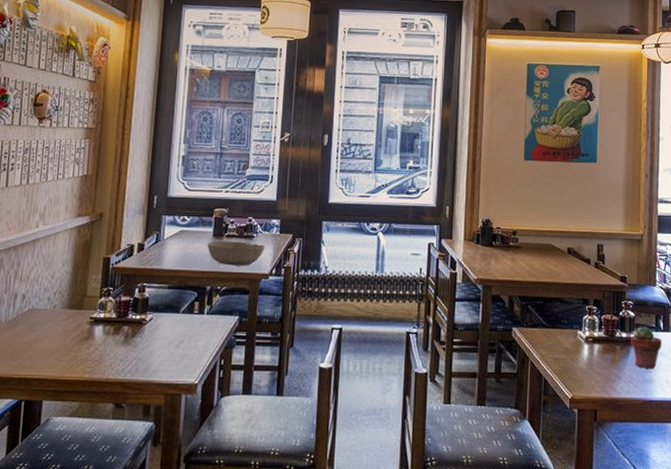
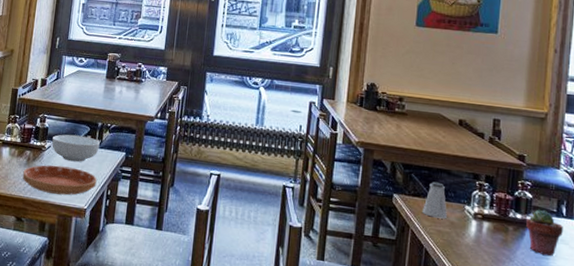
saucer: none [120,339,208,372] -> present [22,165,97,195]
cereal bowl: none [154,302,209,333] -> present [52,134,100,163]
bowl: present [207,241,265,266] -> none [100,82,152,108]
saltshaker: none [540,311,562,346] -> present [422,181,447,219]

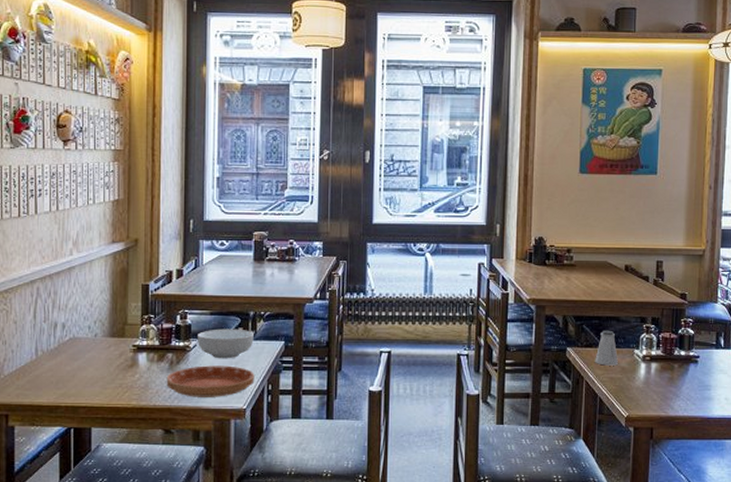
potted succulent: present [526,209,563,256] -> none [690,344,722,387]

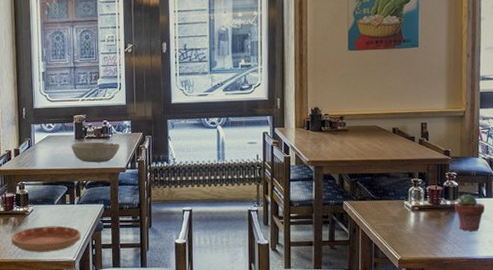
cereal bowl: present [198,328,254,359] -> none [34,195,79,221]
bowl: none [248,265,308,291] -> present [71,142,120,163]
saltshaker: present [595,330,618,366] -> none [369,185,390,216]
potted succulent: none [690,344,722,387] -> present [455,194,485,232]

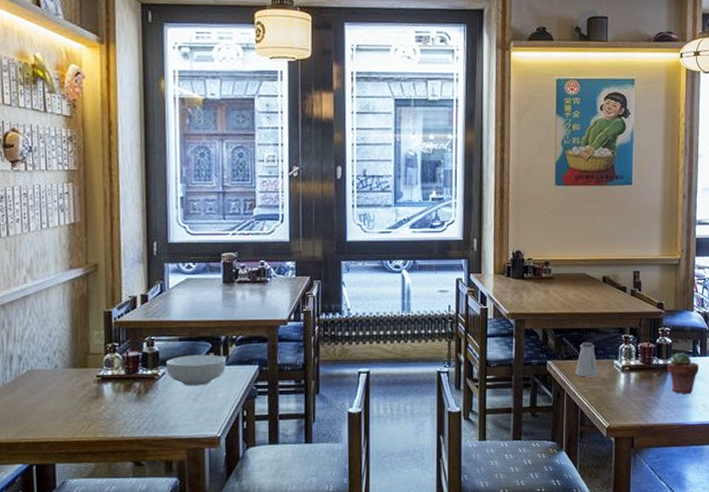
saucer: present [11,226,81,252] -> none [134,393,229,427]
cereal bowl: none [34,195,79,221] -> present [166,354,226,386]
bowl: present [71,142,120,163] -> none [217,287,281,314]
saltshaker: none [369,185,390,216] -> present [575,342,598,377]

